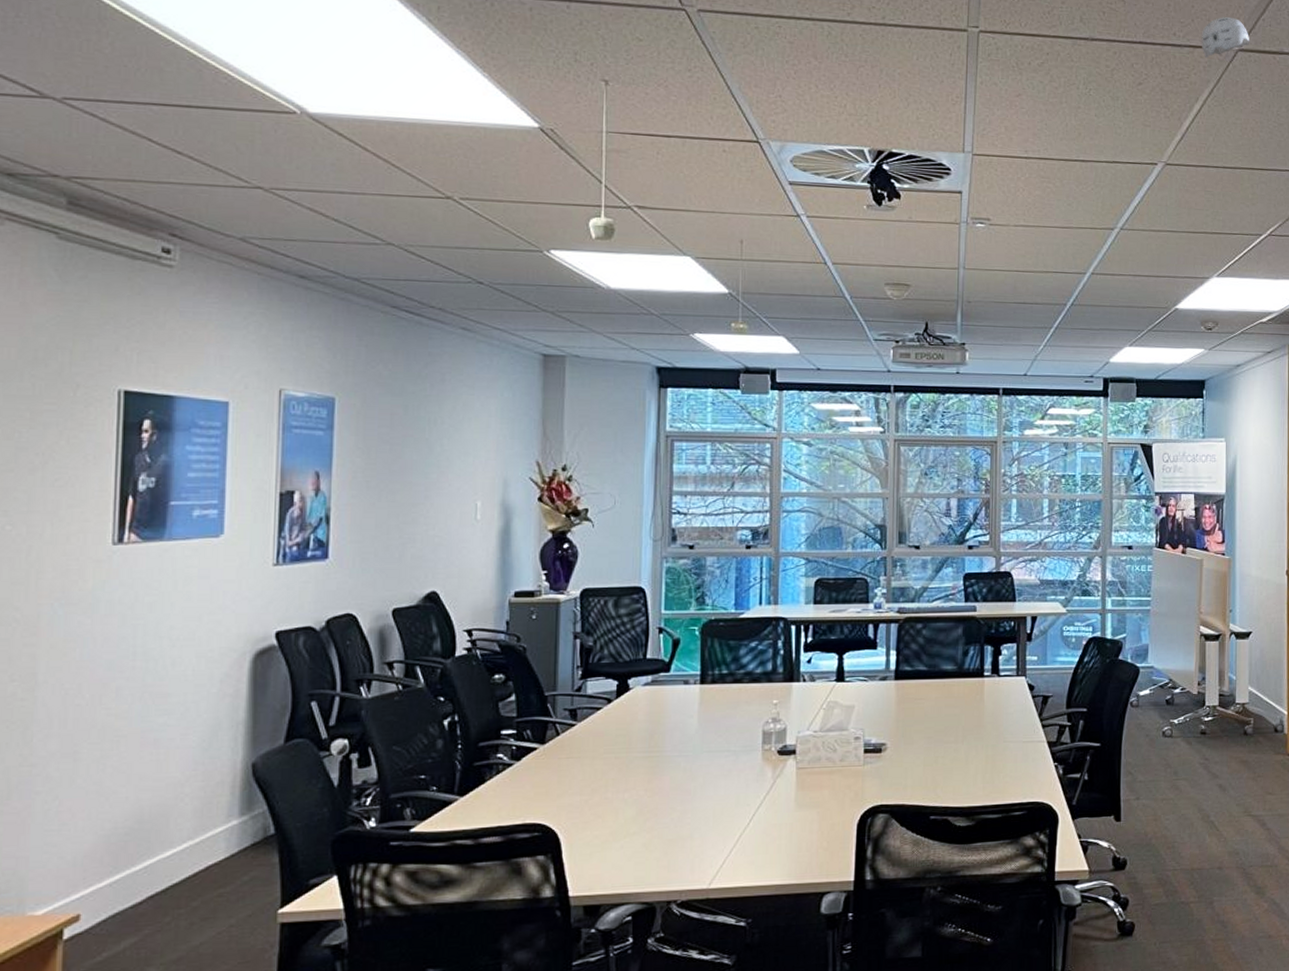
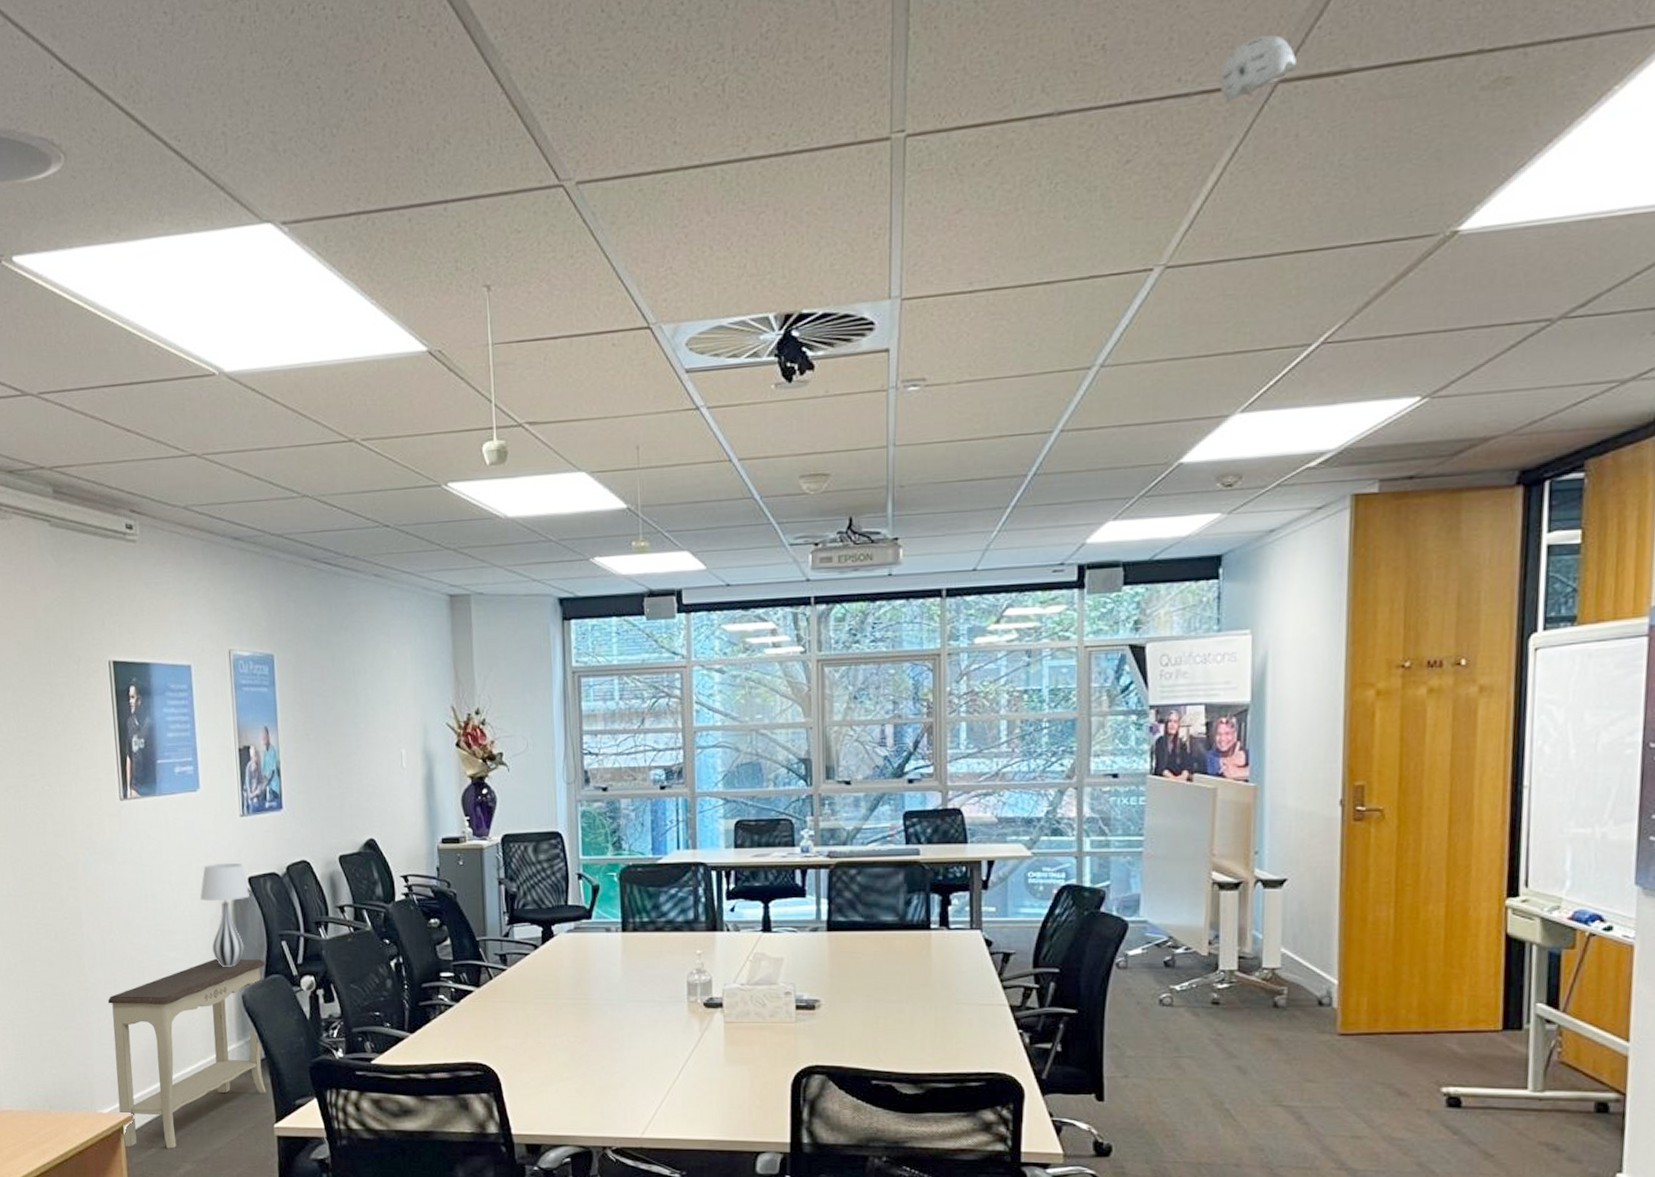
console table: none [60,722,287,954] -> present [108,958,266,1149]
table lamp: none [208,617,277,732] -> present [199,864,251,967]

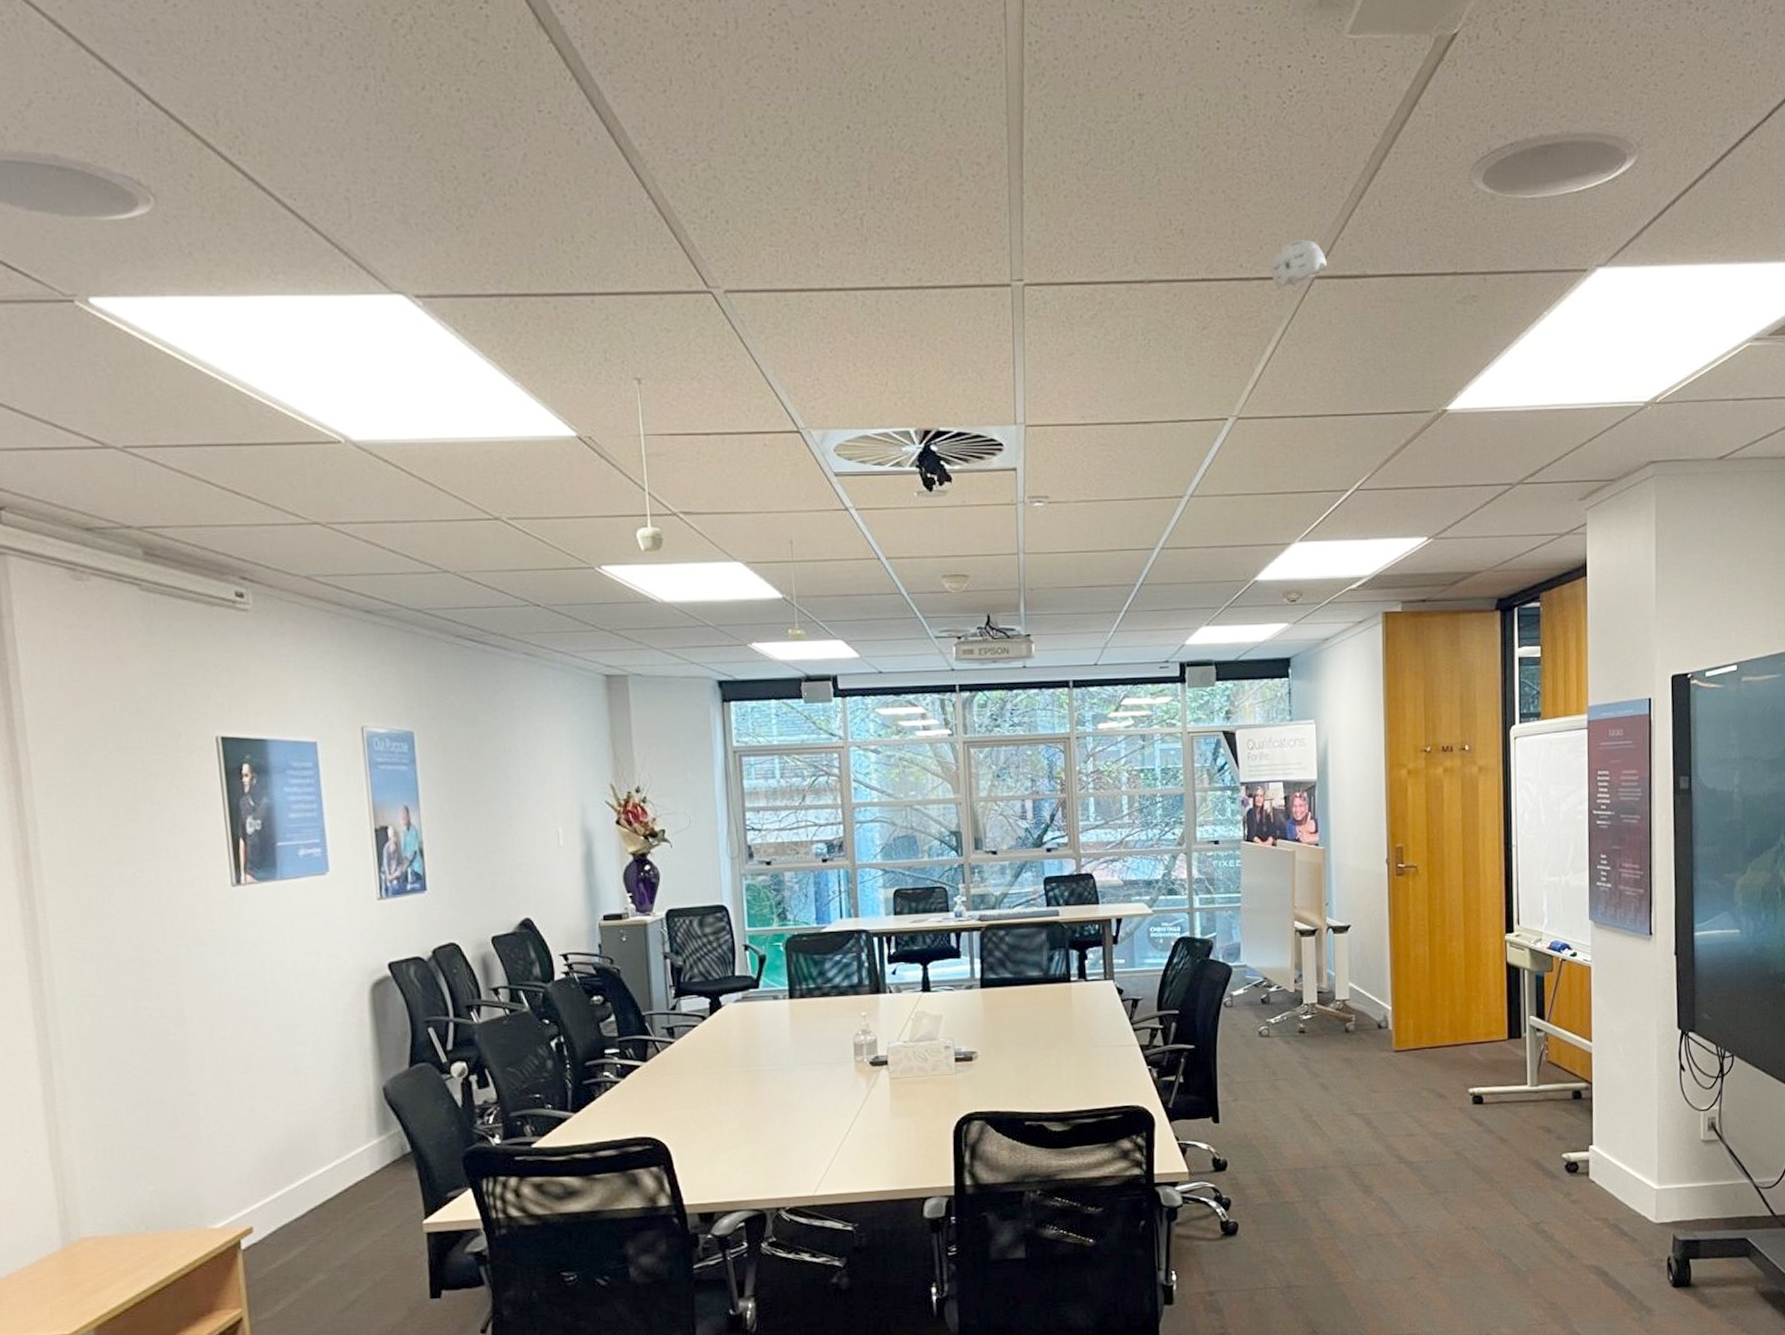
console table: present [108,958,266,1149] -> none [219,1048,413,1262]
table lamp: present [199,864,251,967] -> none [331,949,391,1059]

